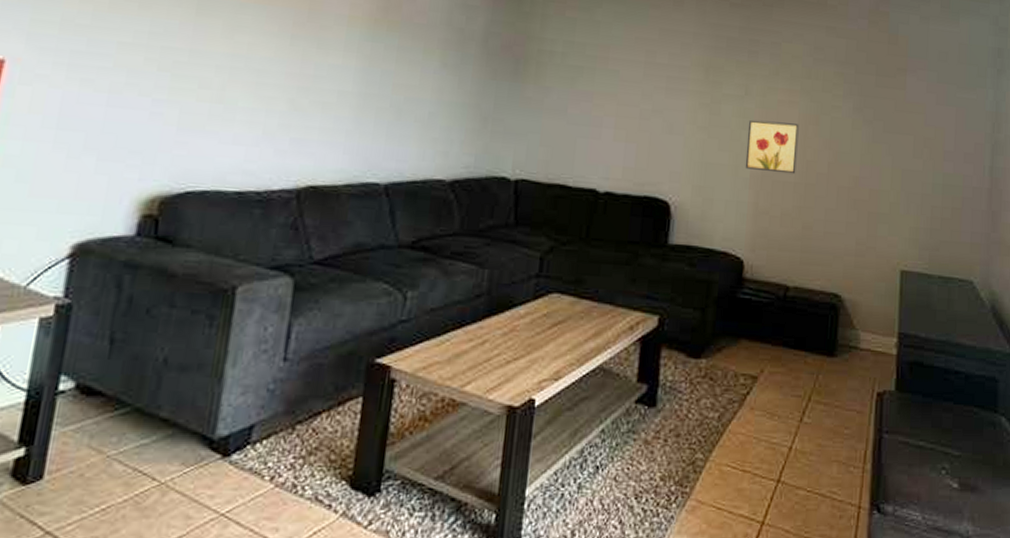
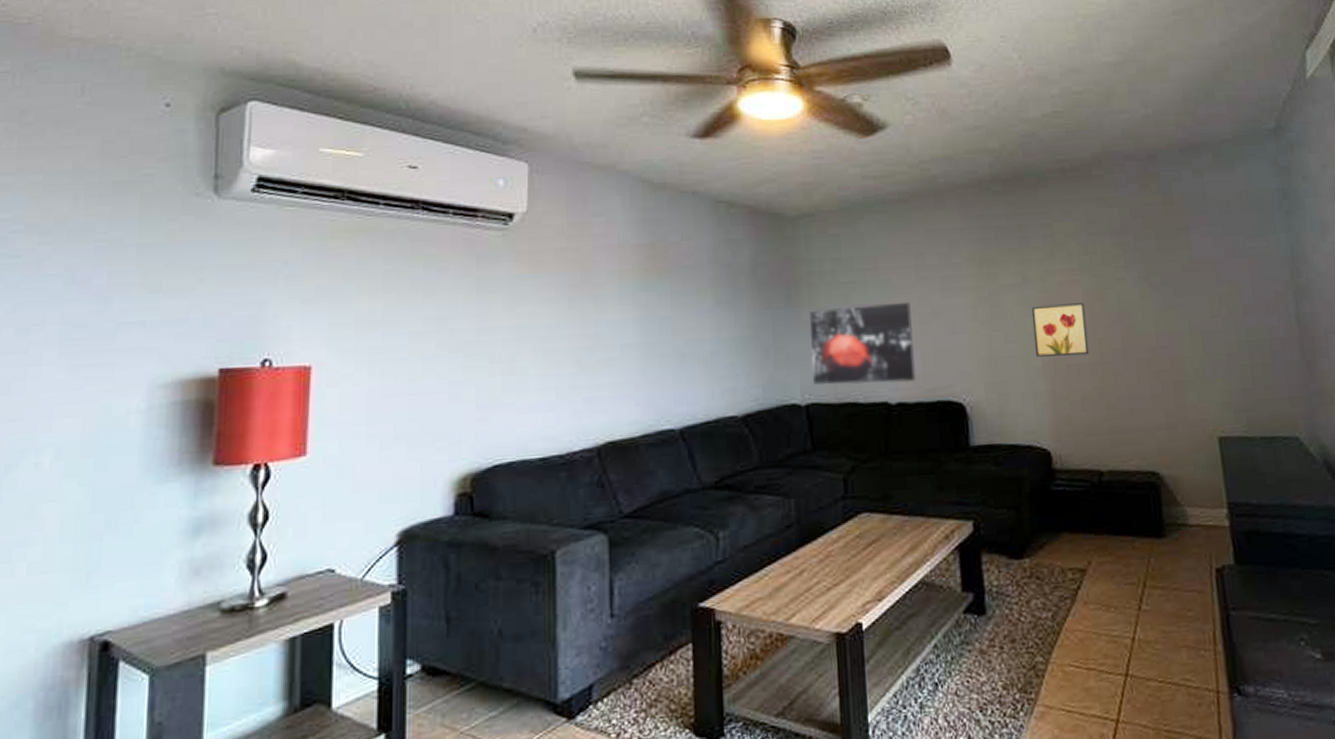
wall art: none [527,89,634,174] -> present [810,301,916,386]

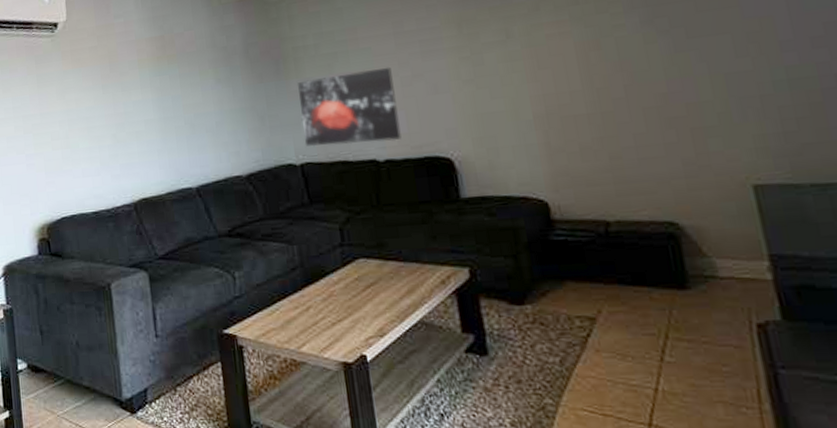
wall art: present [1031,303,1089,357] -> none [517,54,586,111]

